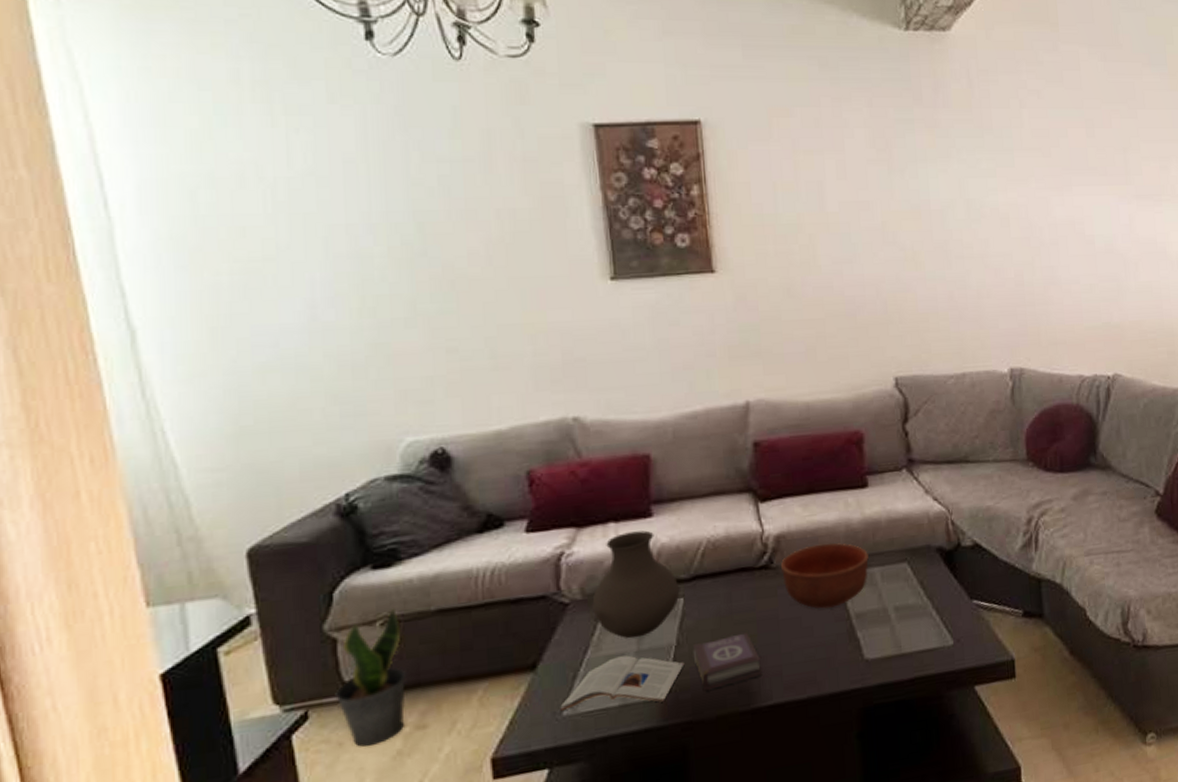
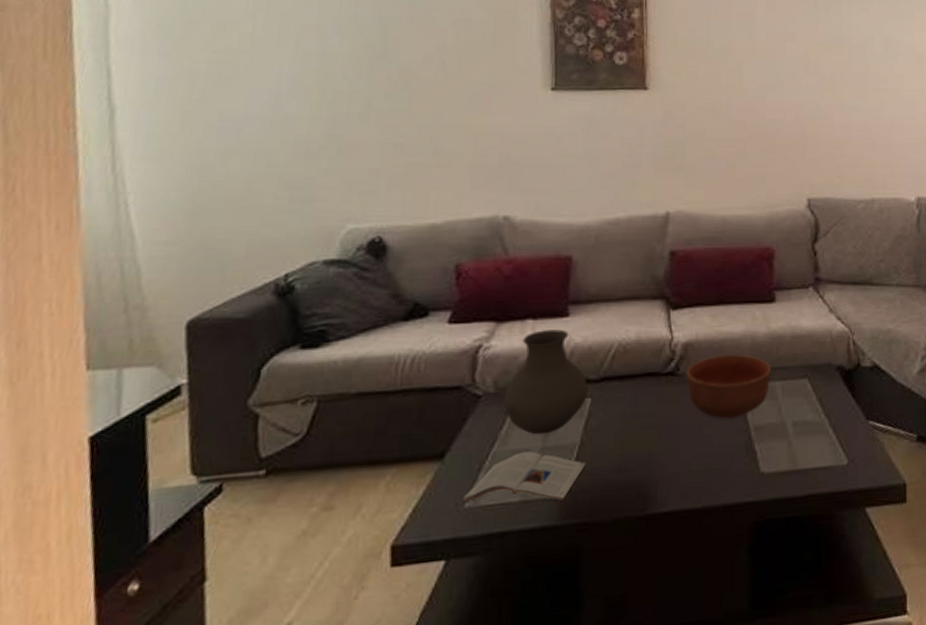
potted plant: present [333,608,407,747] -> none [249,388,321,524]
book: present [693,632,763,691] -> none [595,437,661,493]

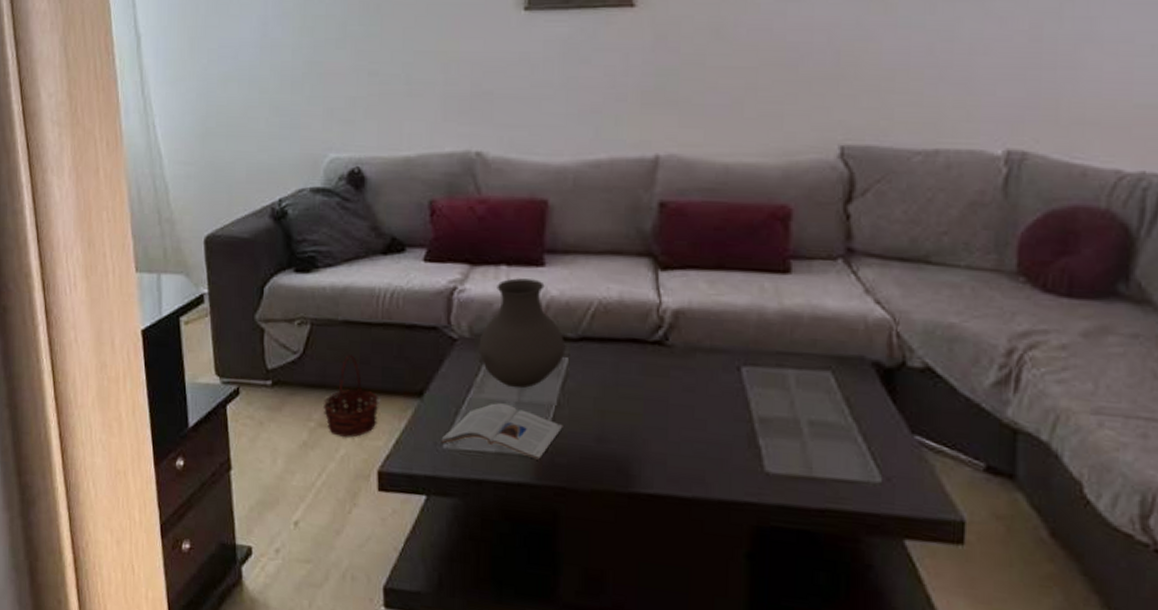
basket: none [328,427,395,517] -> present [322,355,379,437]
bowl: present [686,354,771,419] -> none [676,329,783,405]

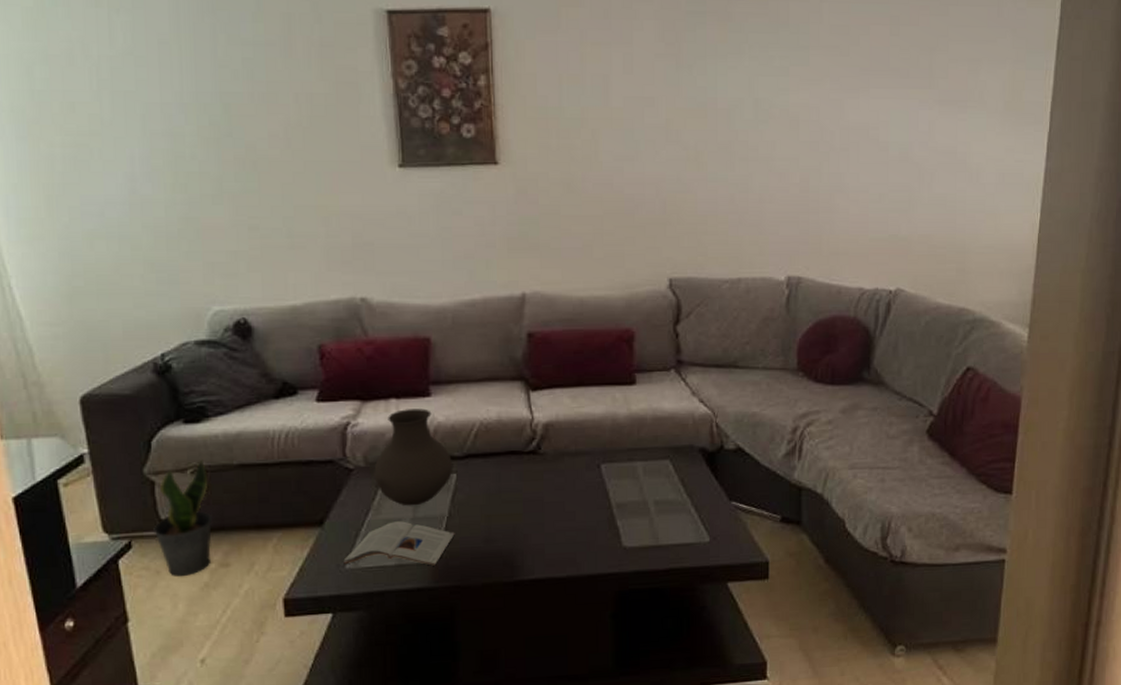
potted plant: none [259,311,315,431] -> present [152,459,213,576]
basket: present [322,355,379,437] -> none [223,496,281,573]

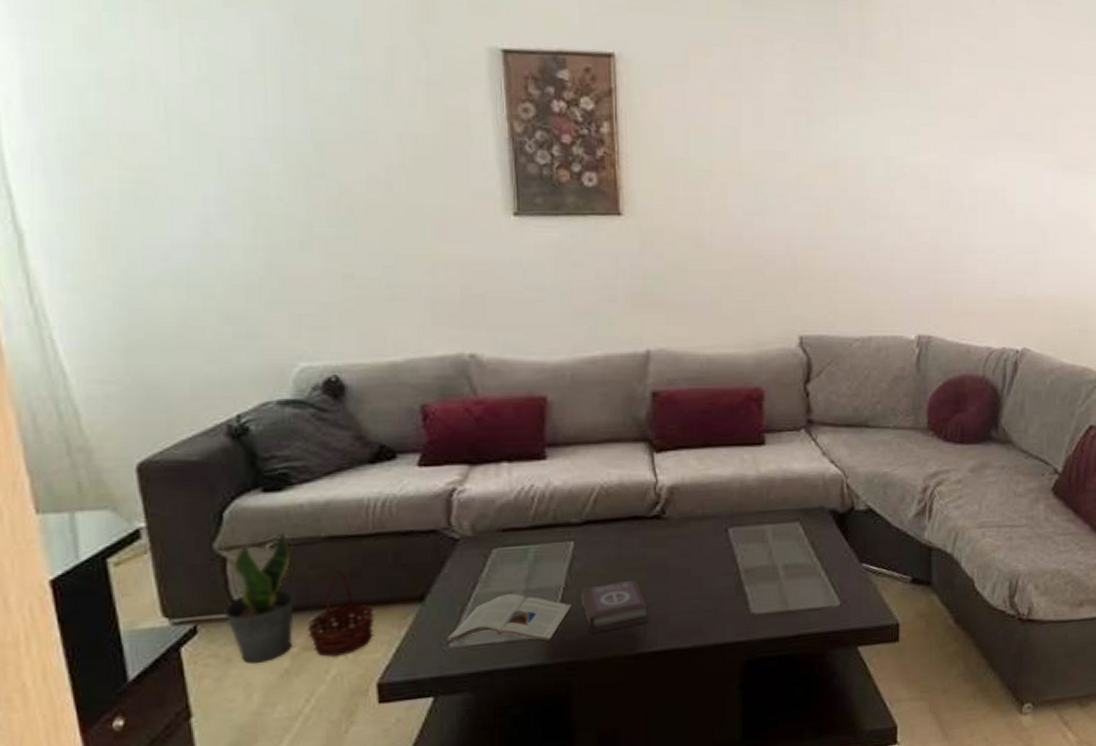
basket: none [223,496,281,573] -> present [307,571,375,657]
vase: present [374,408,453,506] -> none [482,472,571,578]
book: none [463,511,526,560] -> present [580,579,649,633]

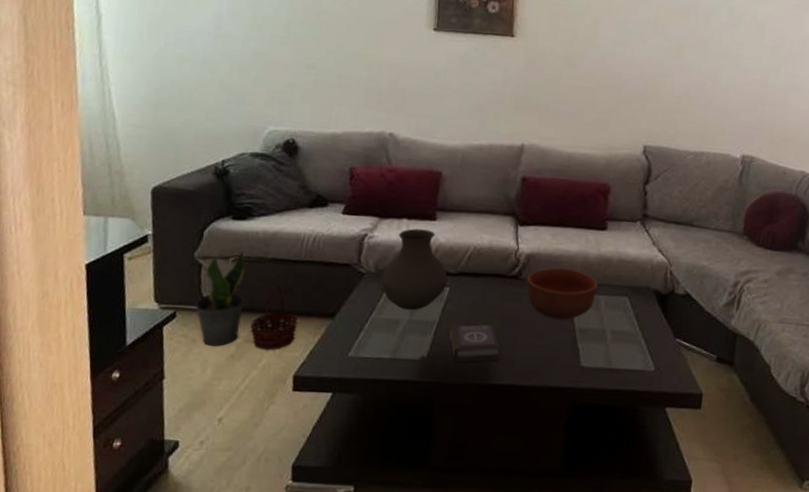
magazine: present [447,594,572,644] -> none [347,321,442,363]
vase: none [482,472,571,578] -> present [381,228,448,311]
bowl: none [672,497,761,562] -> present [527,267,598,320]

